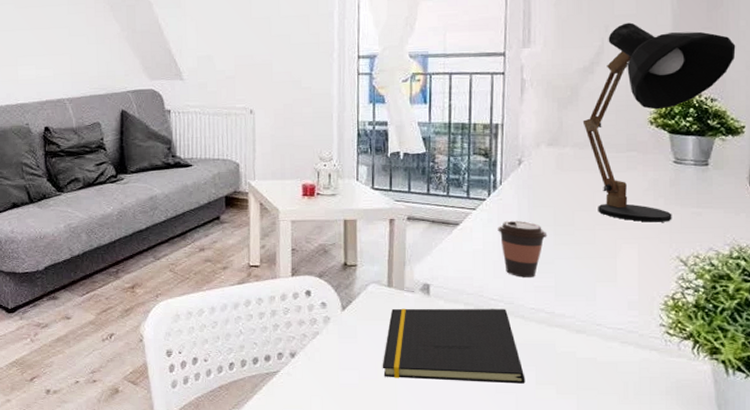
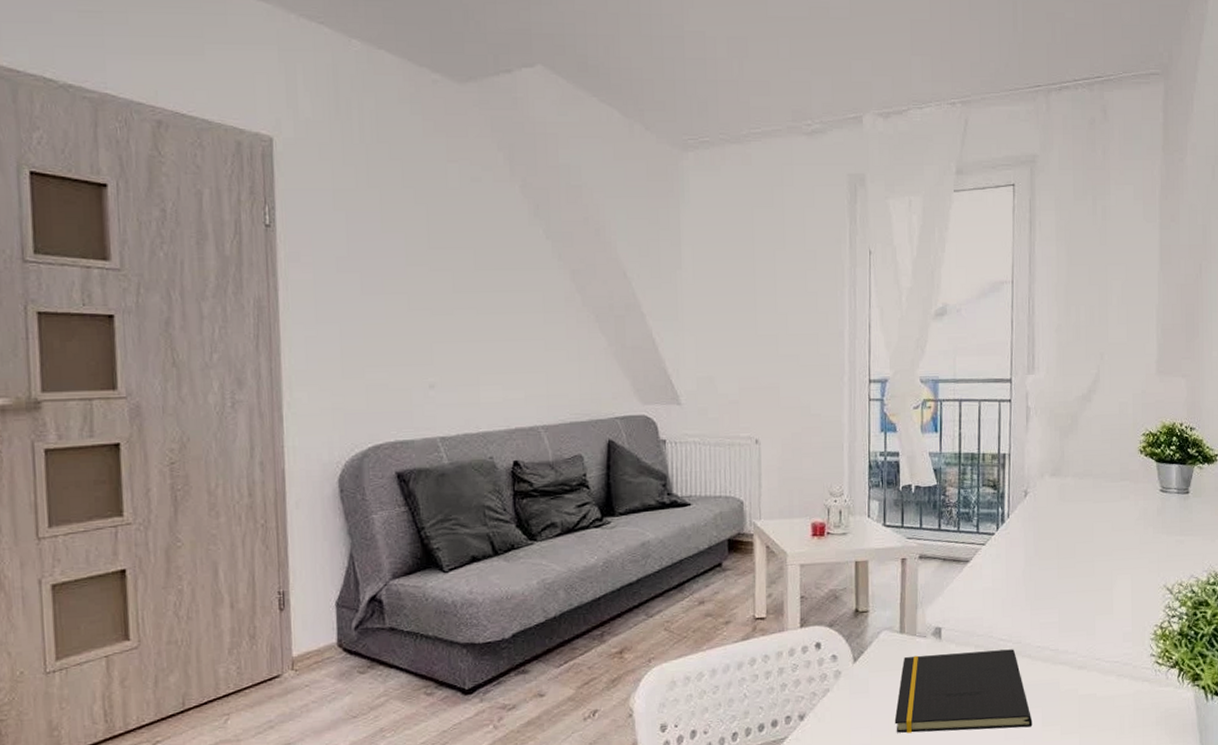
coffee cup: present [498,220,547,277] -> none [1006,554,1051,615]
desk lamp: present [582,22,736,222] -> none [1082,351,1210,552]

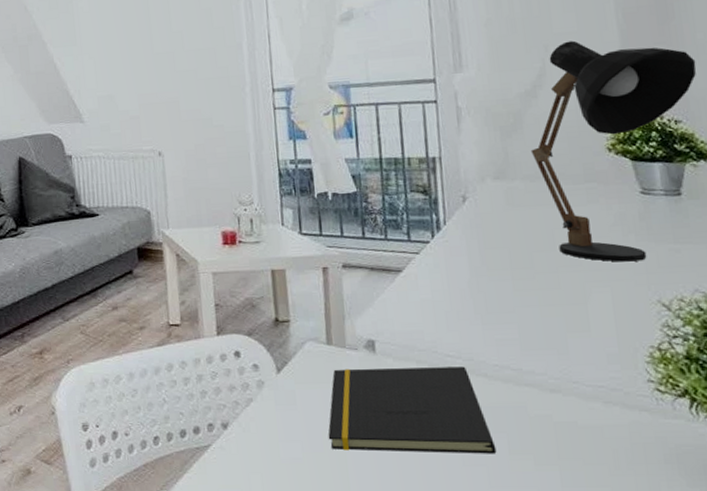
desk lamp: none [1082,351,1210,552] -> present [530,40,697,262]

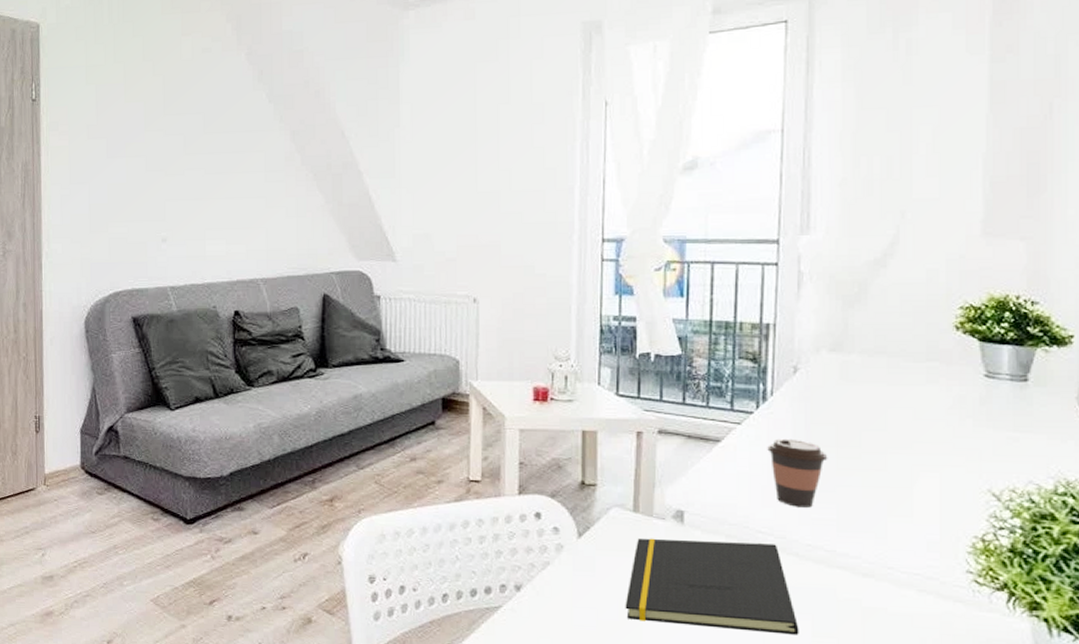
coffee cup: none [446,264,504,330] -> present [767,438,828,508]
desk lamp: present [530,40,697,262] -> none [872,208,1063,448]

